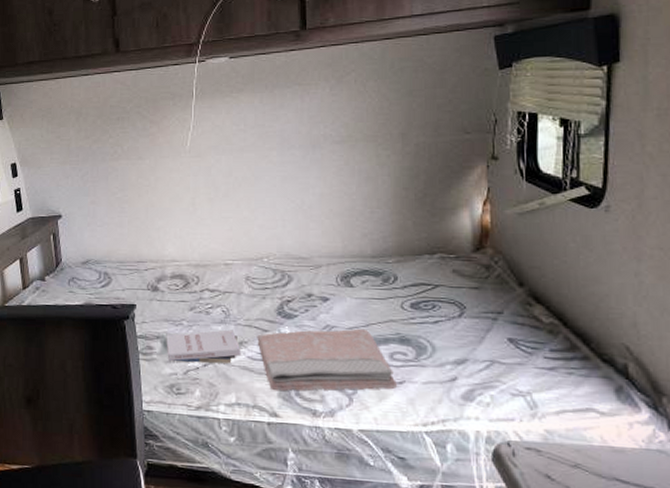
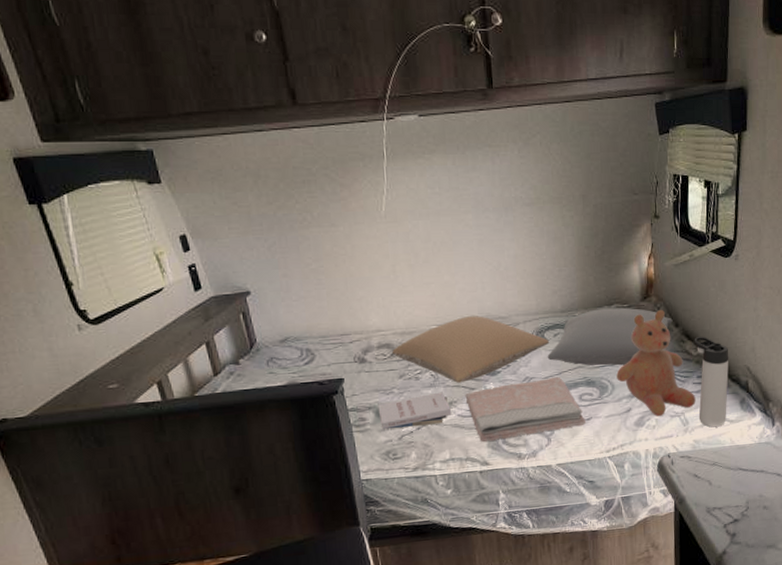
pillow: none [185,254,357,323] -> present [392,316,550,383]
pillow: none [352,257,516,325] -> present [547,307,673,366]
stuffed animal: none [438,263,548,393] -> present [616,309,696,417]
thermos bottle: none [545,301,598,418] -> present [694,337,729,428]

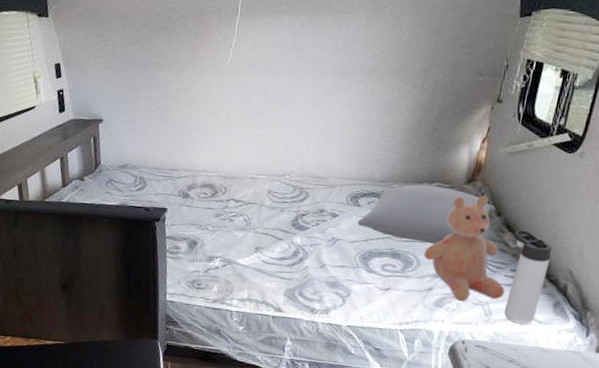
books: present [378,392,452,430] -> none [191,236,257,265]
pillow: present [392,316,550,383] -> none [213,171,363,232]
towel: present [465,377,587,443] -> none [271,241,384,295]

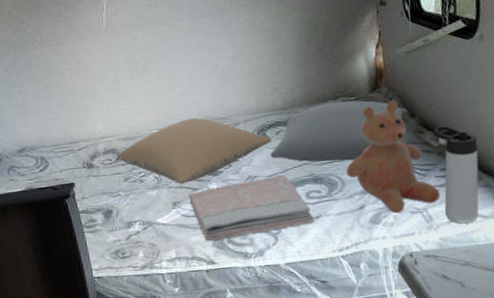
pillow: none [213,171,363,232] -> present [117,118,272,184]
towel: none [271,241,384,295] -> present [188,174,316,242]

